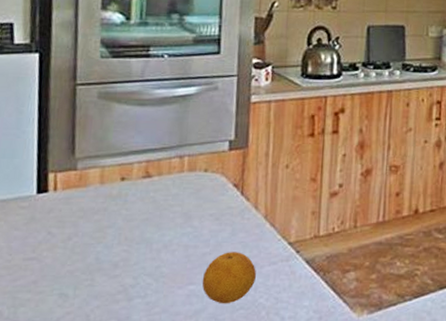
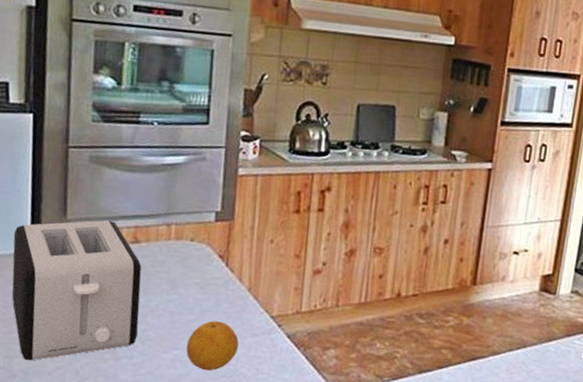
toaster: none [17,157,154,309] -> present [12,220,142,361]

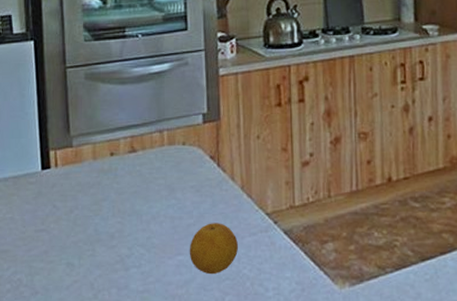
toaster: present [12,220,142,361] -> none [26,133,143,277]

